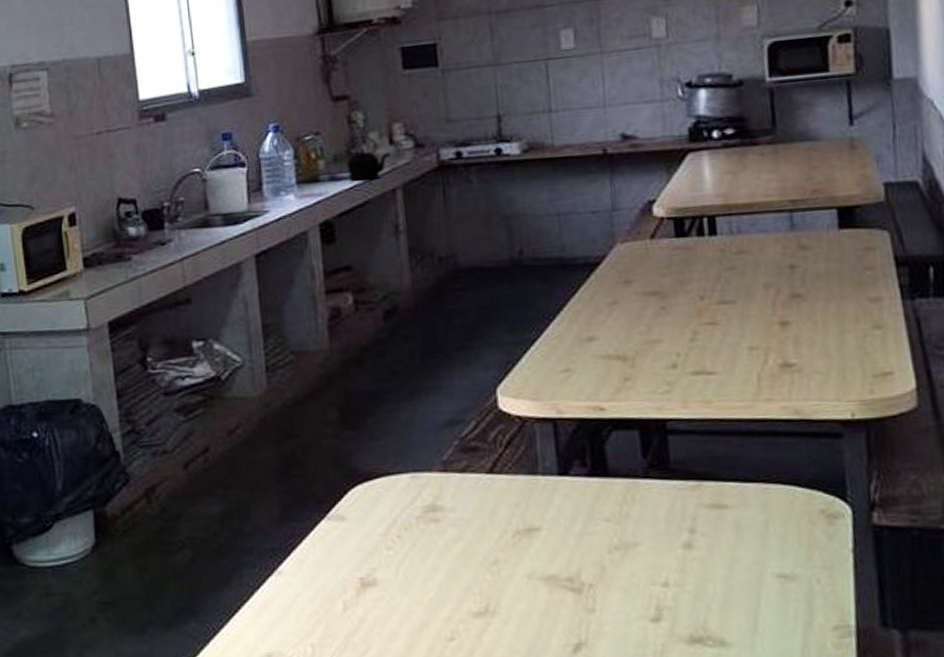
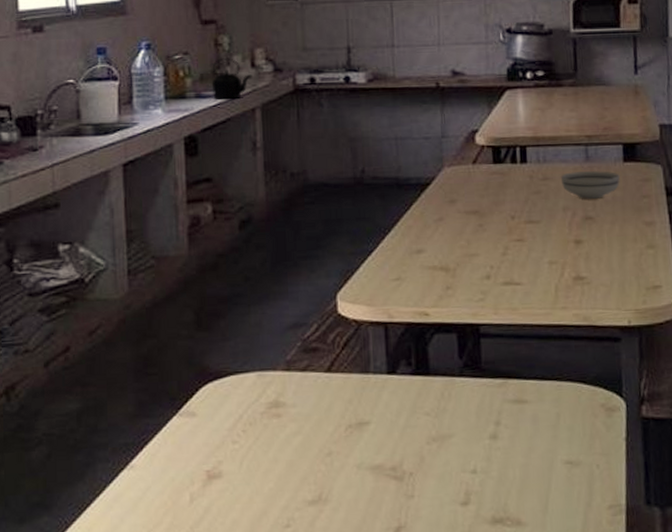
bowl: none [759,240,835,274] -> present [560,170,620,199]

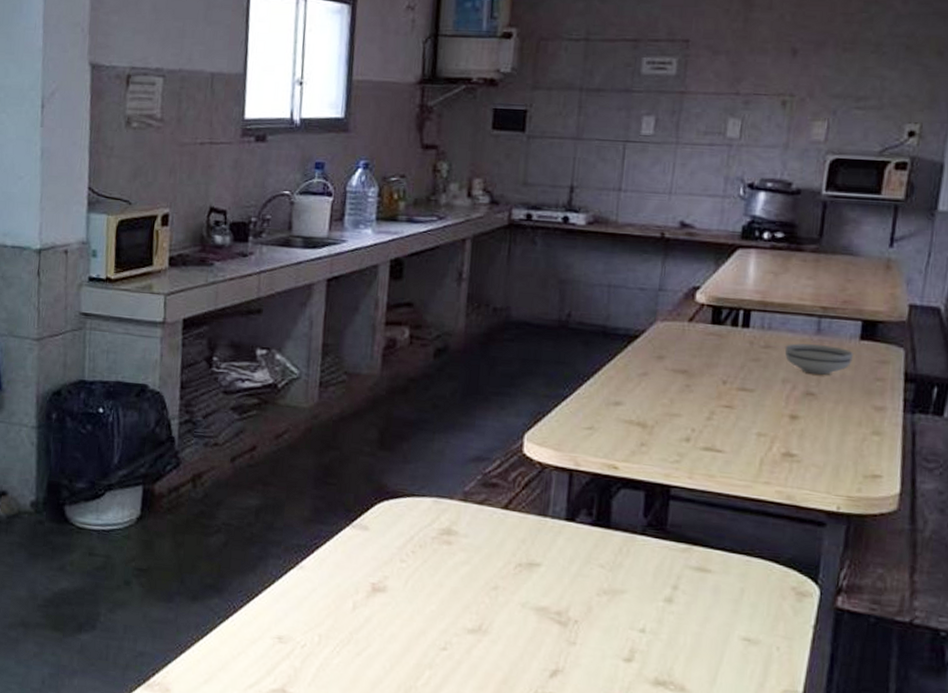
kettle: present [212,58,252,99] -> none [425,185,467,227]

